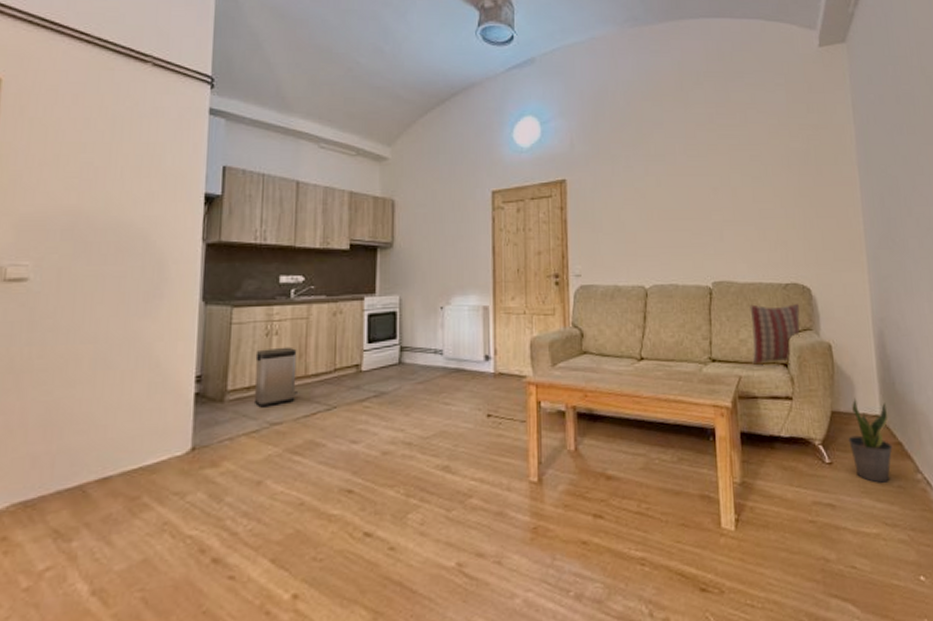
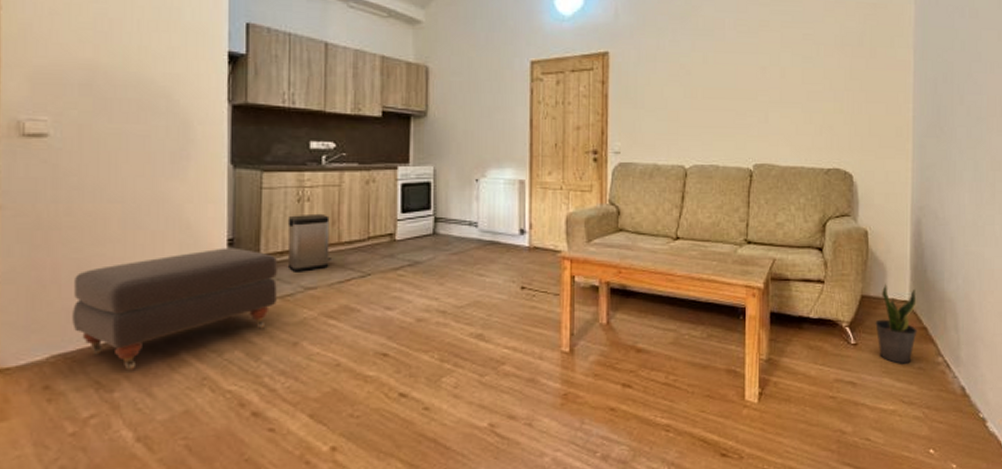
ottoman: none [36,384,245,517] -> present [72,247,279,370]
pillow: present [750,303,800,365] -> none [787,188,839,248]

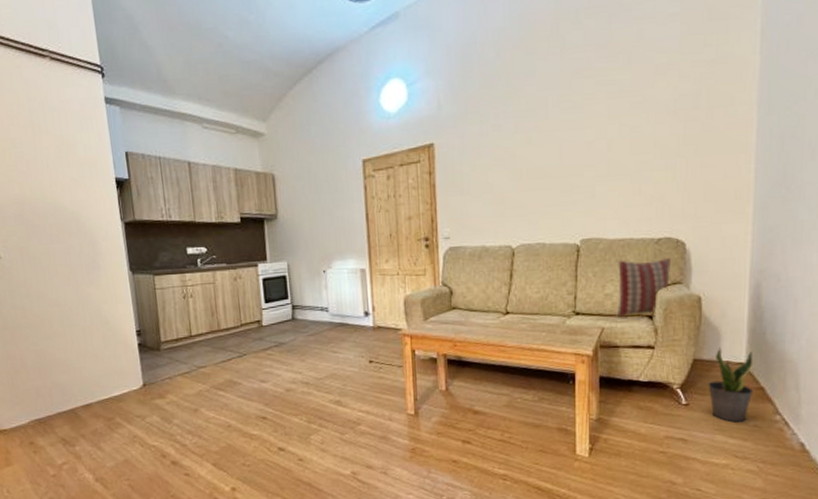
ottoman: present [72,247,279,370] -> none [36,337,178,431]
pedal bin: present [287,213,334,272] -> none [178,307,217,355]
pillow: none [787,188,839,248] -> present [616,257,670,317]

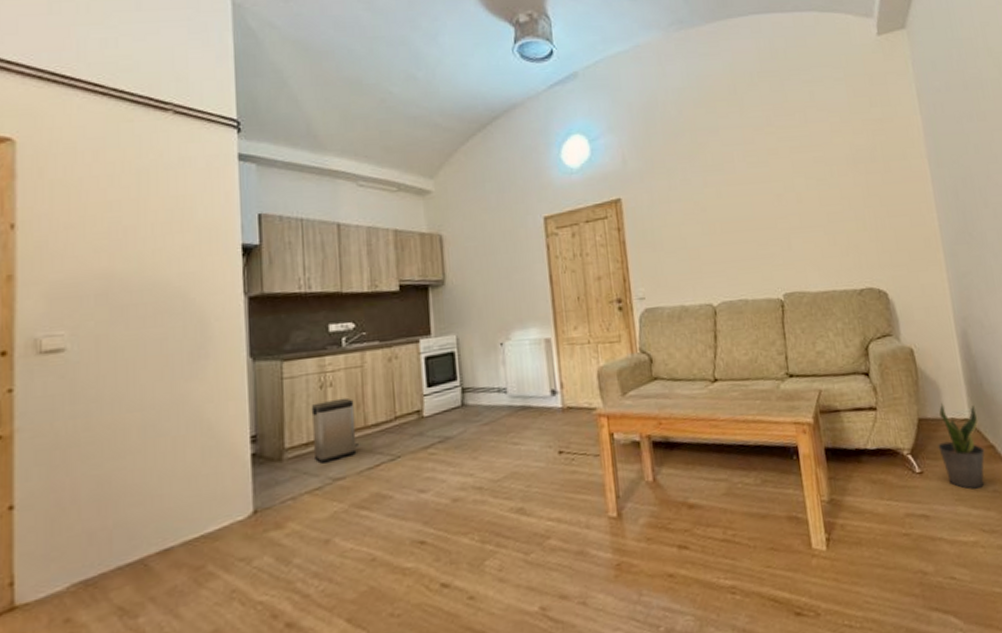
pedal bin: none [178,307,217,355] -> present [311,397,362,464]
pillow: present [616,257,670,317] -> none [824,308,880,377]

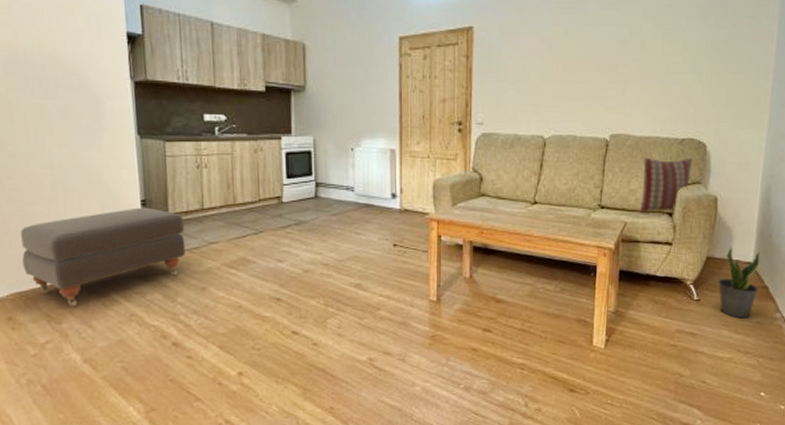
ottoman: none [93,444,305,592] -> present [20,207,186,307]
pedal bin: present [311,397,362,464] -> none [189,178,231,229]
pillow: none [824,308,880,377] -> present [639,157,692,213]

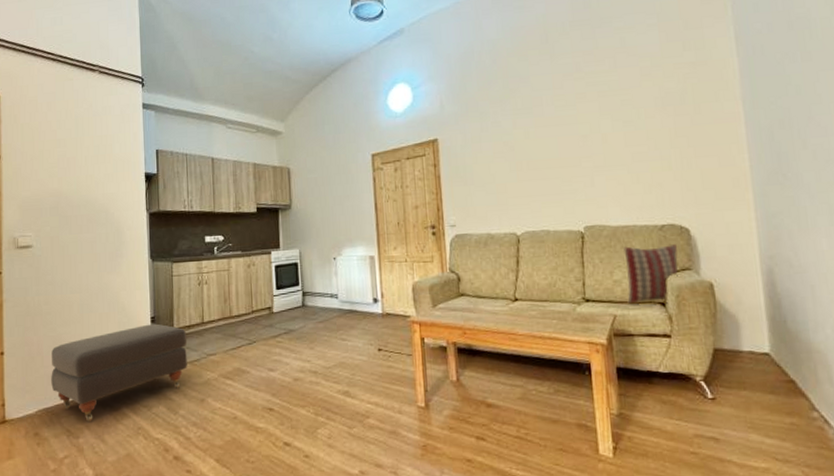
potted plant: present [718,246,761,319] -> none [733,335,784,419]

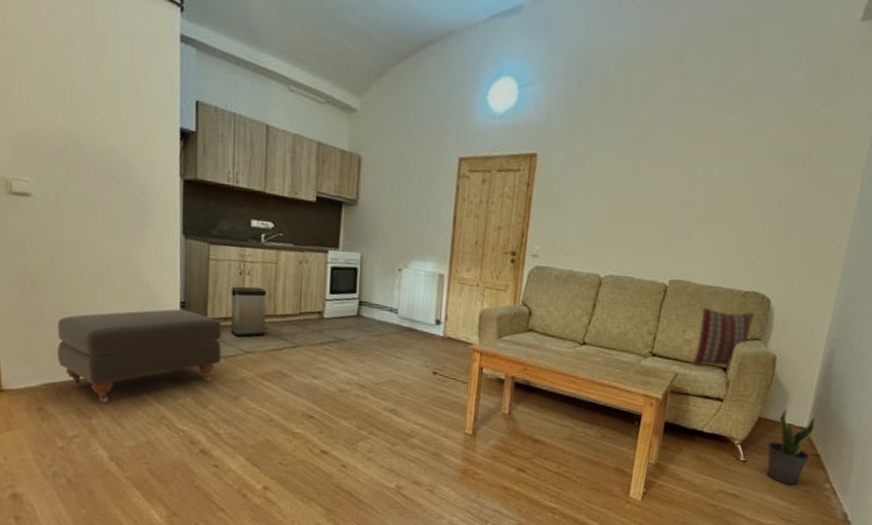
pedal bin: none [192,293,228,342] -> present [230,286,270,338]
potted plant: none [733,335,784,419] -> present [767,408,816,486]

